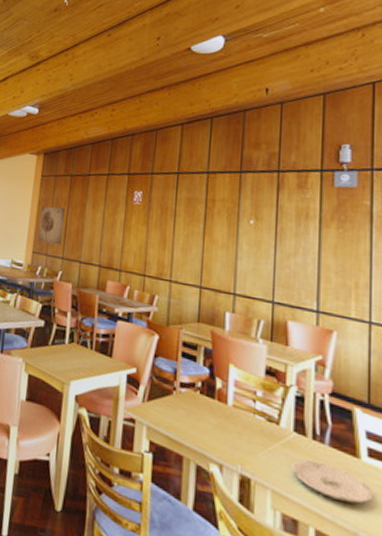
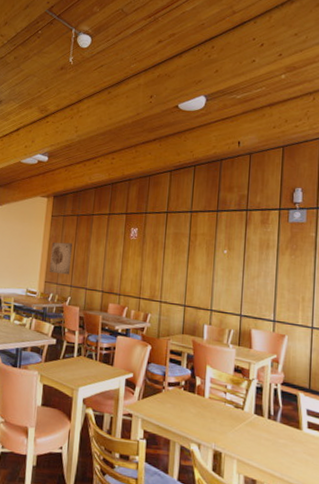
plate: present [290,459,374,504] -> none [251,434,311,464]

